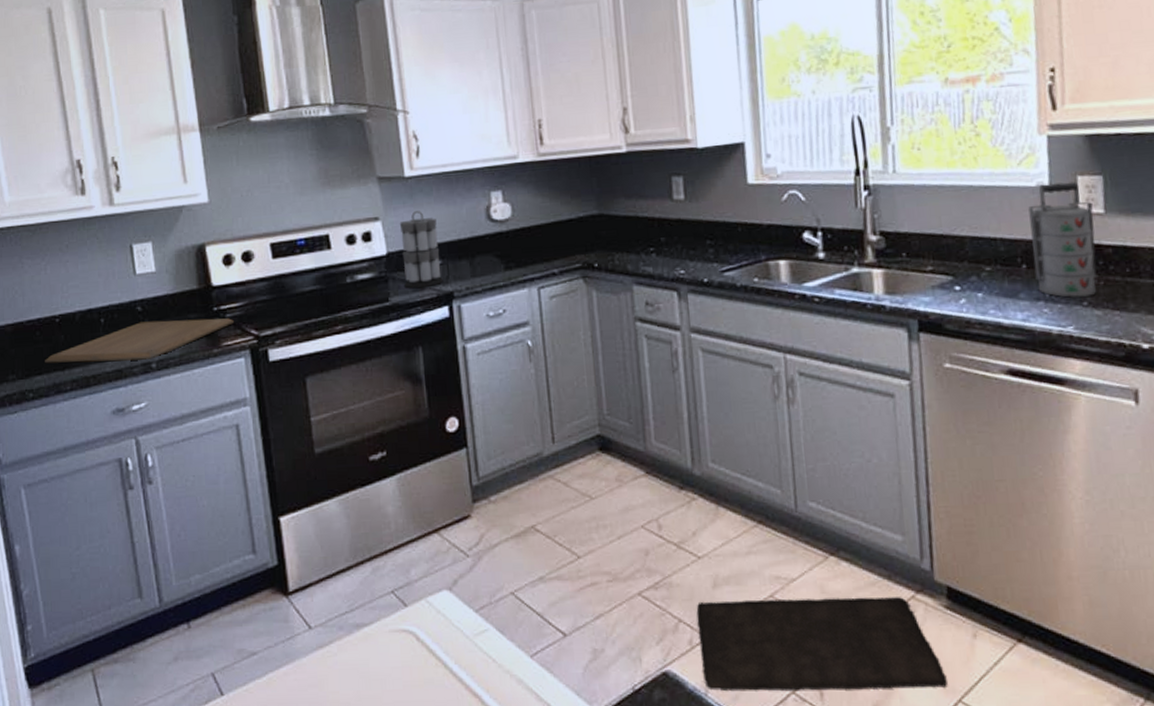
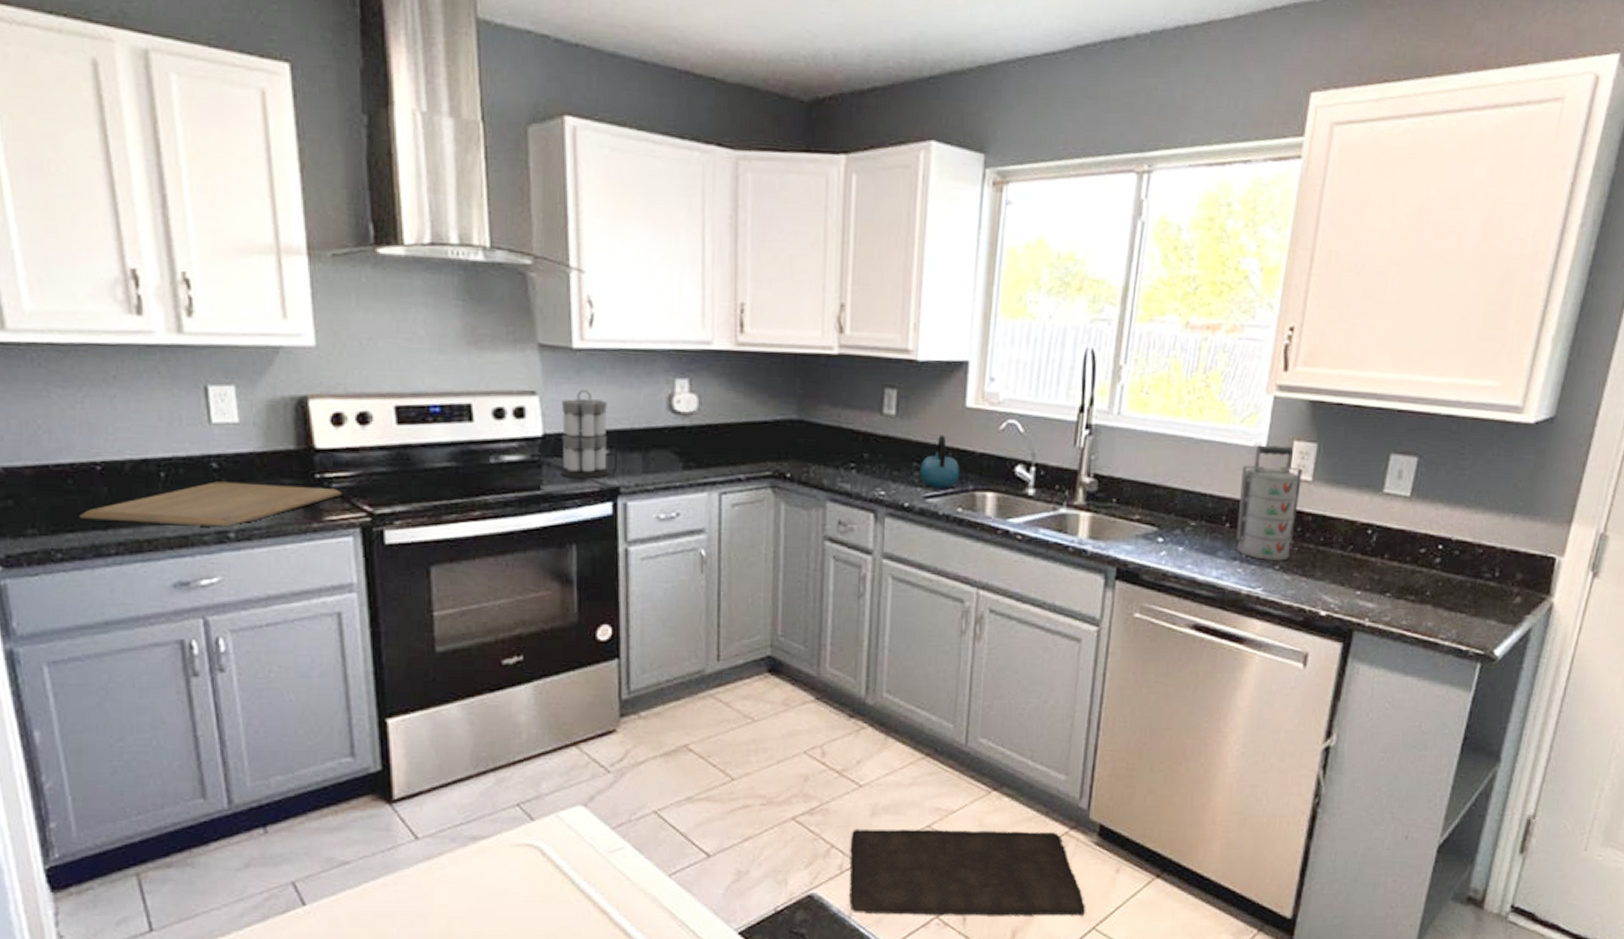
kettle: none [713,212,752,262] -> present [920,434,960,488]

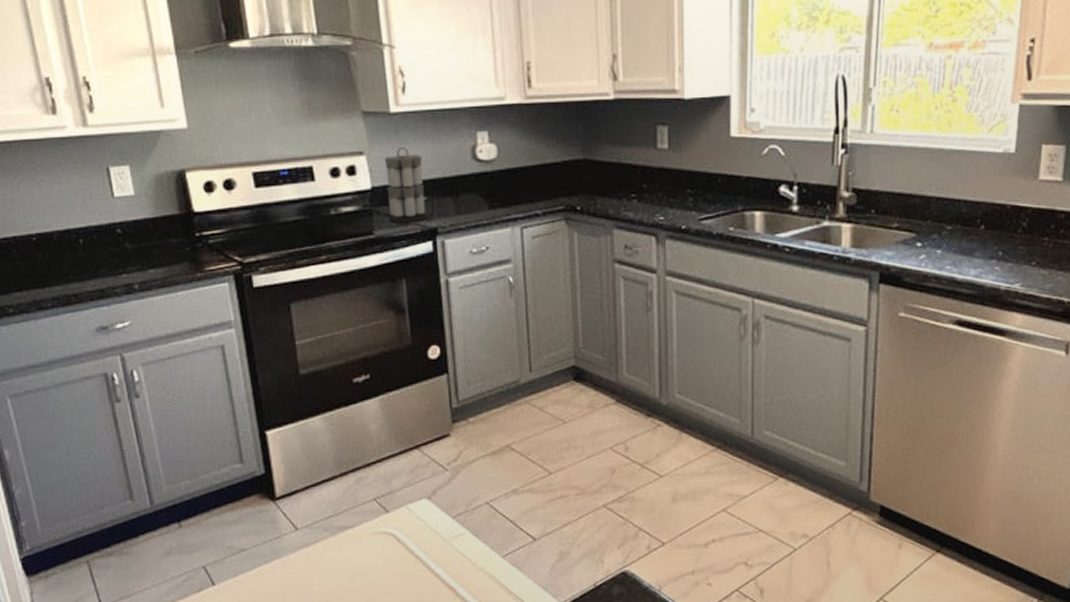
chopping board: present [79,481,341,527] -> none [23,243,217,281]
doormat: present [848,828,1085,916] -> none [656,512,872,589]
kettle: present [920,434,960,488] -> none [693,163,730,211]
food container: present [1236,445,1302,561] -> none [991,150,1052,258]

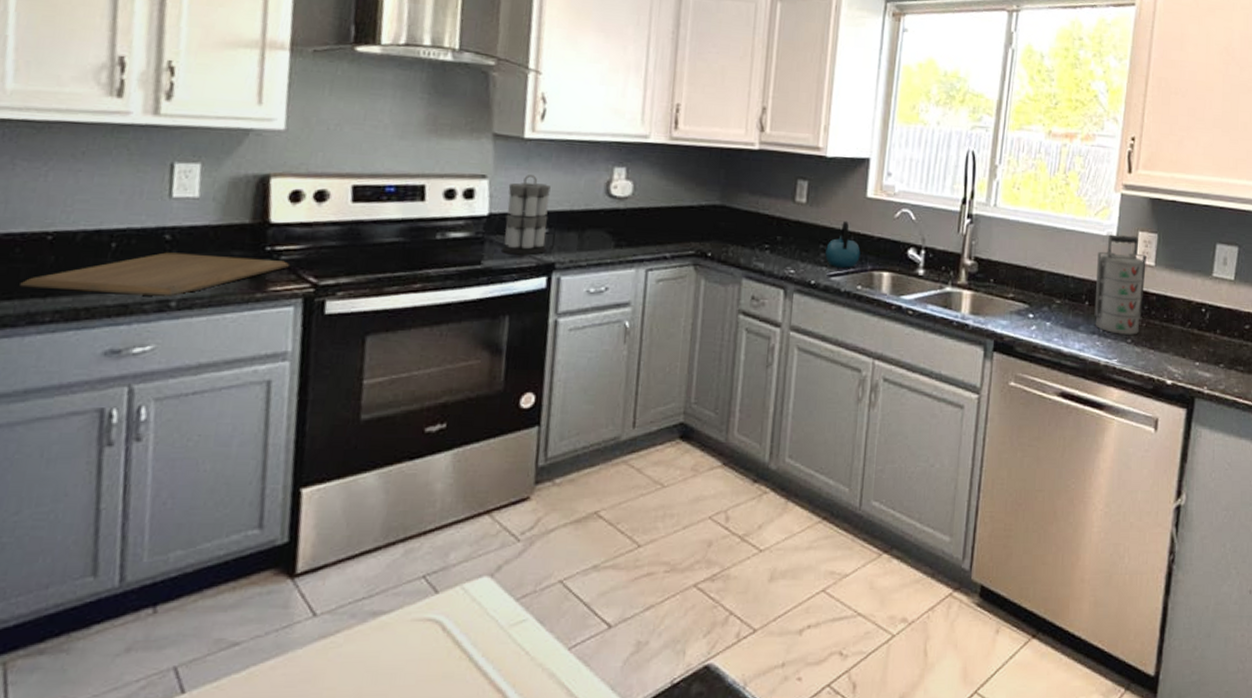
chopping board: none [23,243,217,281] -> present [19,252,289,297]
kettle: none [693,163,730,211] -> present [825,220,861,268]
food container: none [991,150,1052,258] -> present [1094,234,1147,335]

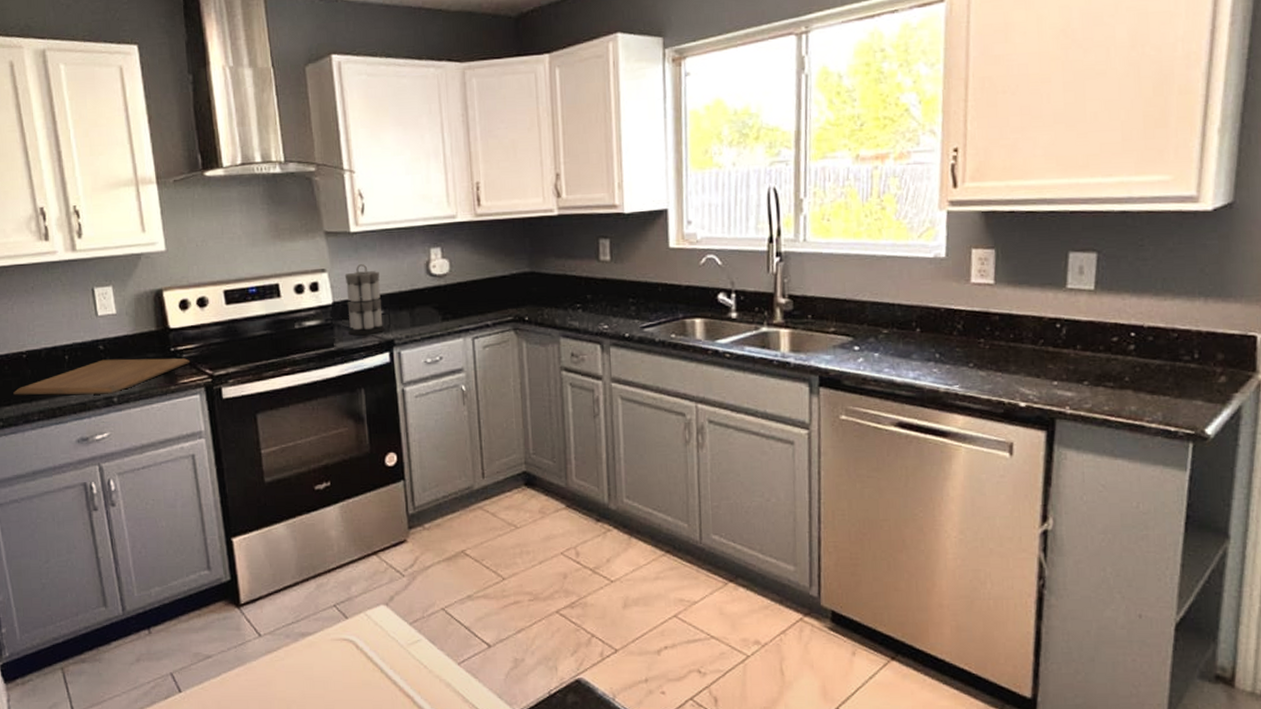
kettle: present [825,220,861,268] -> none [635,273,670,319]
food container: present [1094,234,1147,335] -> none [925,254,984,360]

